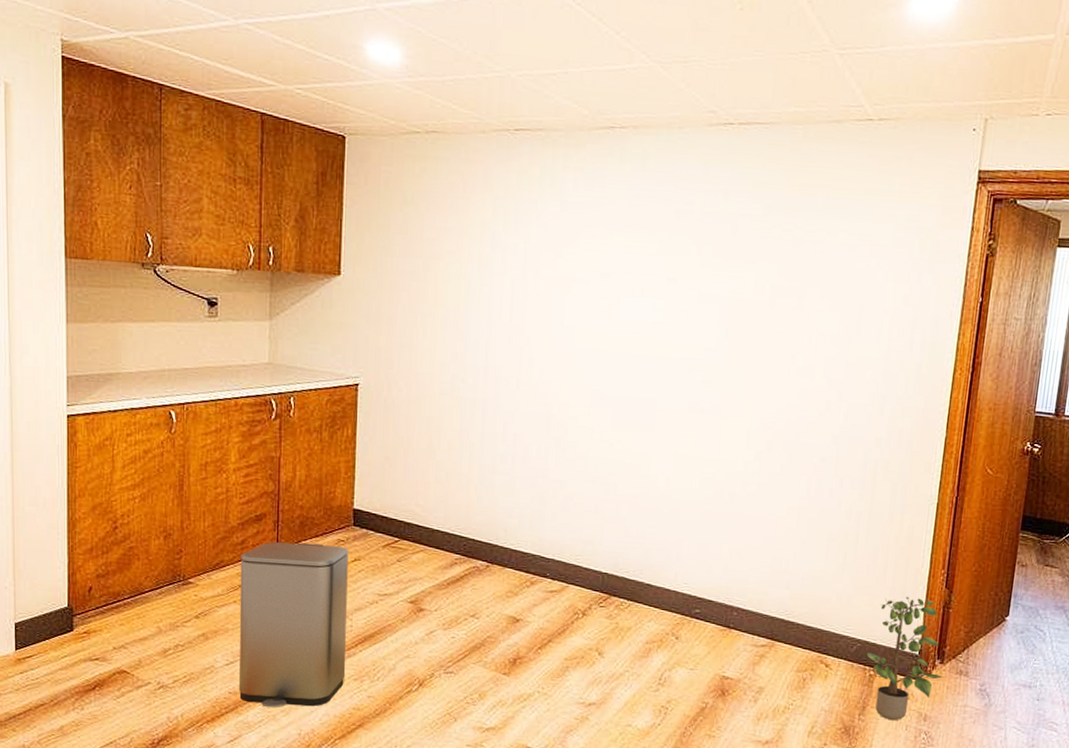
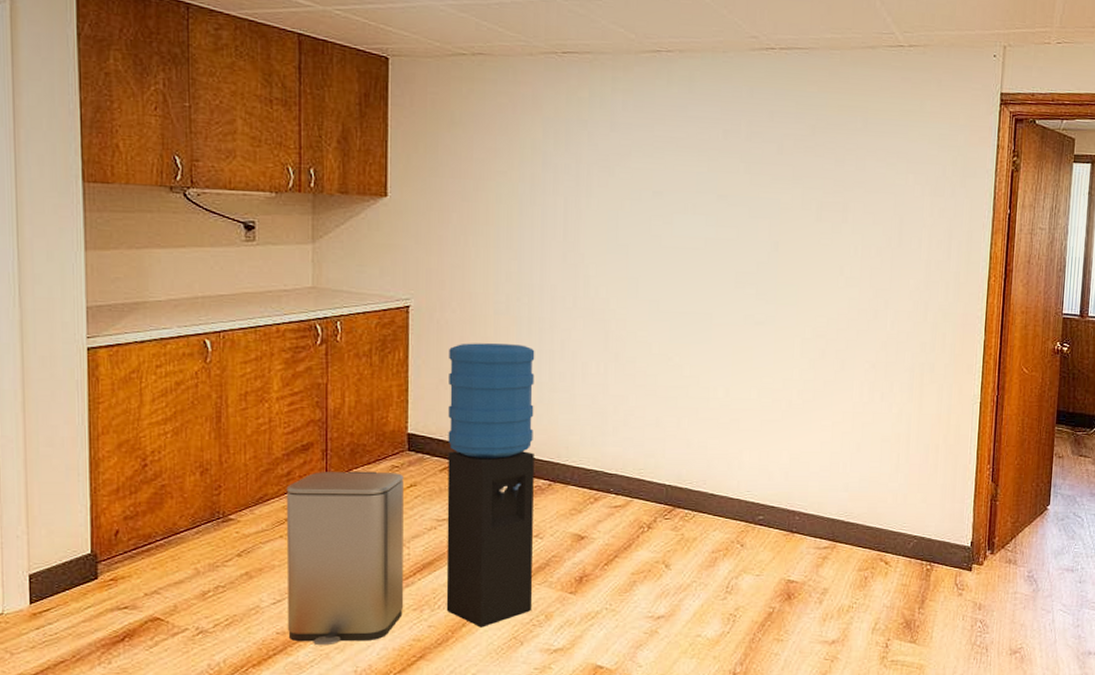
water cooler: none [385,422,478,702] -> present [446,343,535,628]
potted plant: present [866,596,943,720] -> none [922,490,994,611]

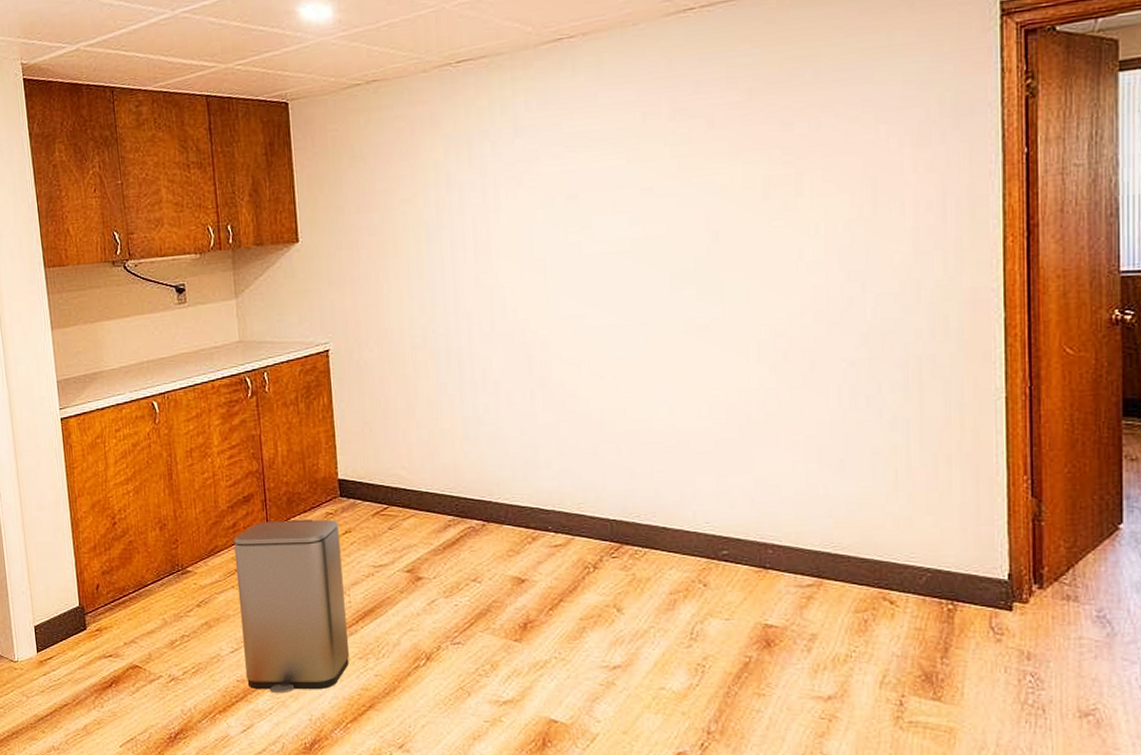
water cooler: present [446,343,535,628] -> none [370,378,477,677]

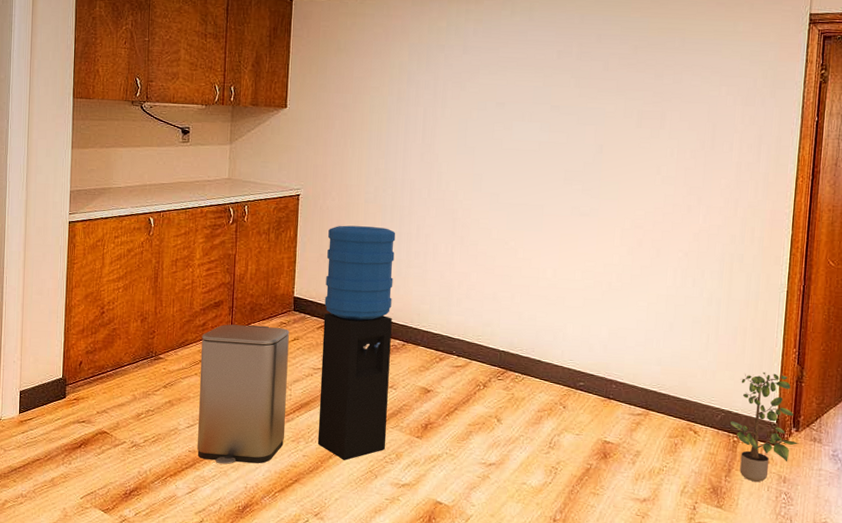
water cooler: none [370,378,477,677] -> present [317,225,396,460]
potted plant: none [940,509,1045,661] -> present [729,371,799,482]

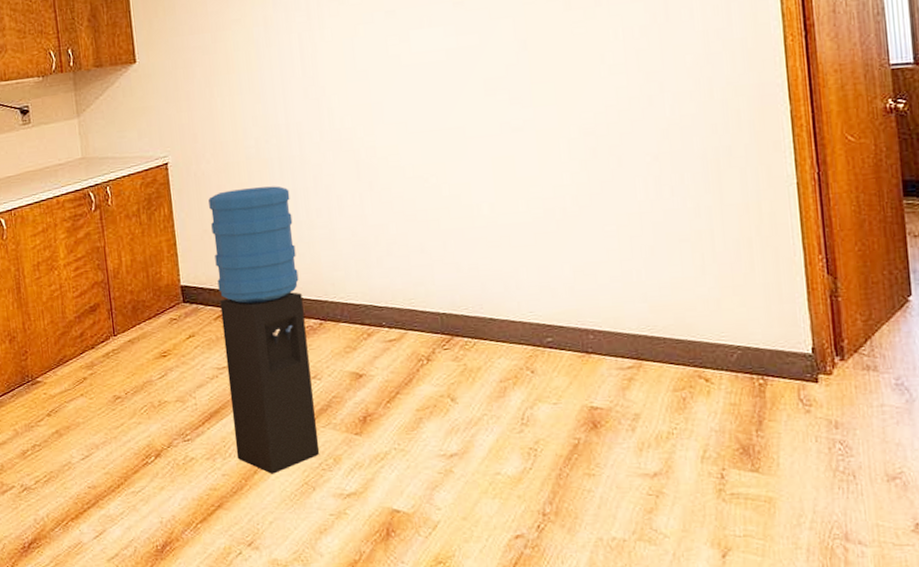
pedal bin: present [197,324,289,465] -> none [81,325,197,498]
potted plant: present [729,371,799,482] -> none [750,287,848,432]

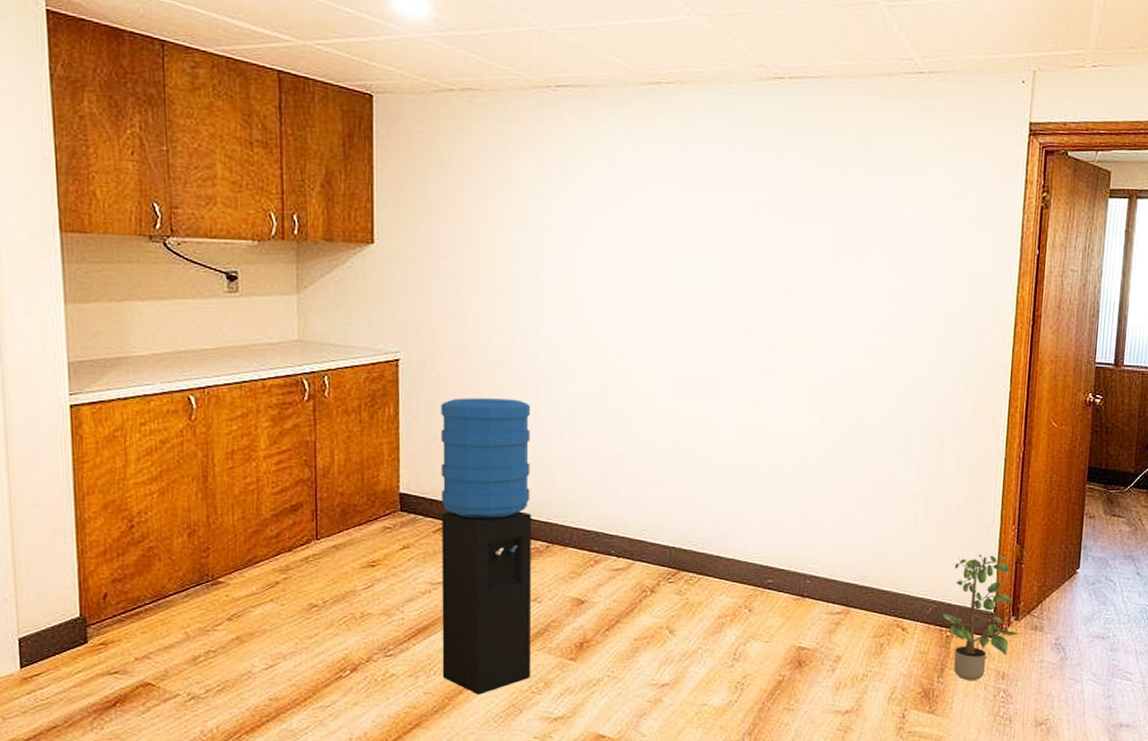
potted plant: none [750,287,848,432] -> present [942,553,1019,680]

